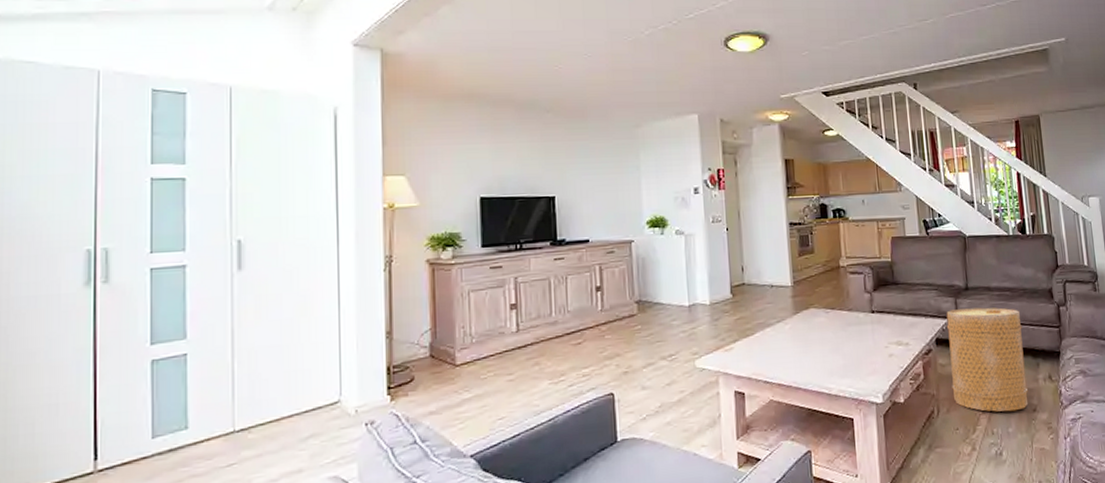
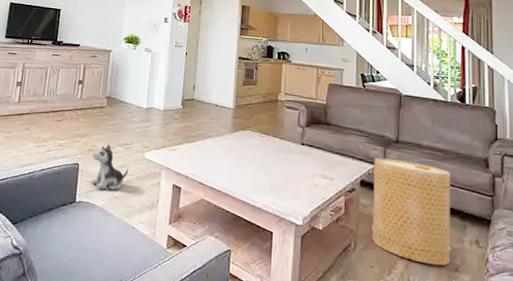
plush toy: none [630,360,679,418] -> present [91,144,129,190]

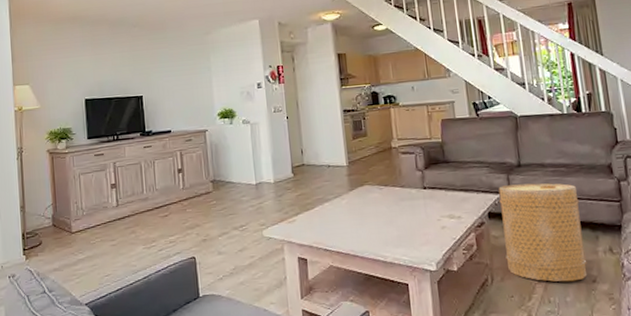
plush toy: present [91,144,129,190] -> none [208,230,249,278]

